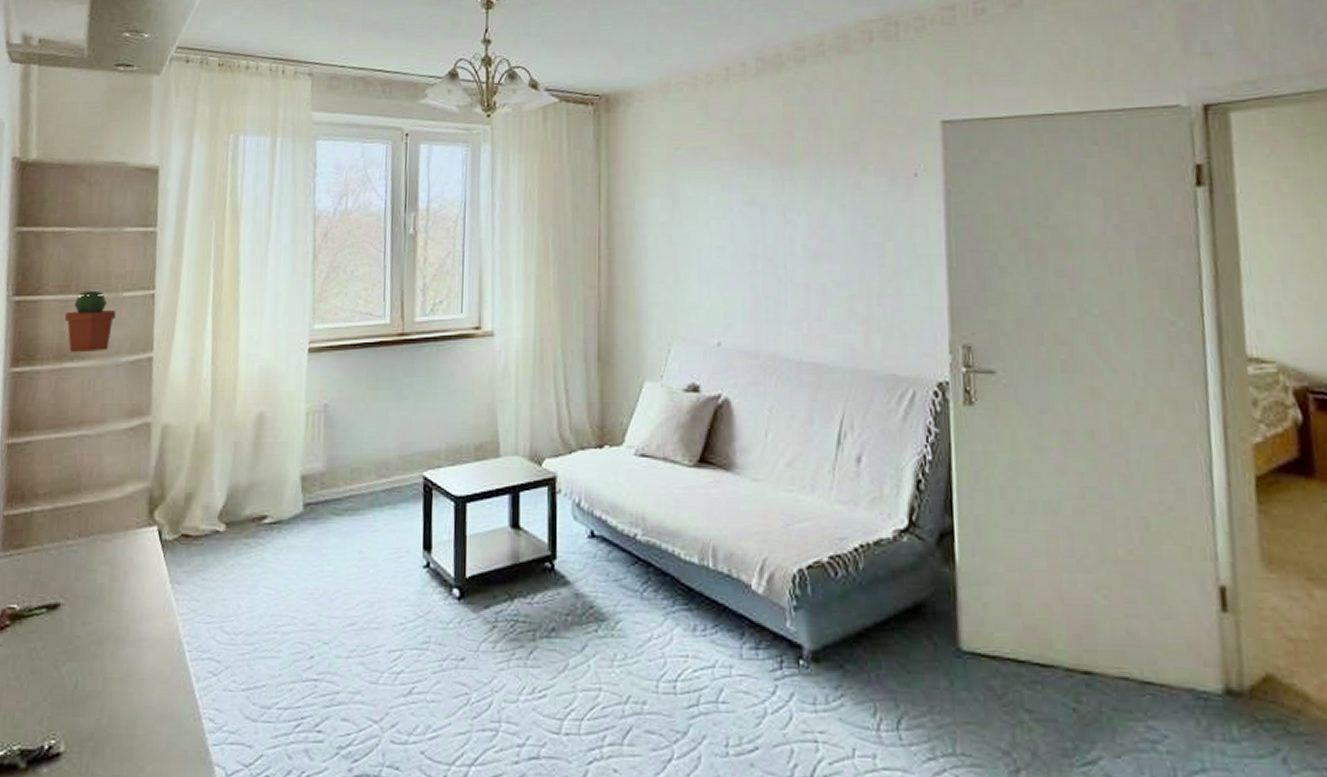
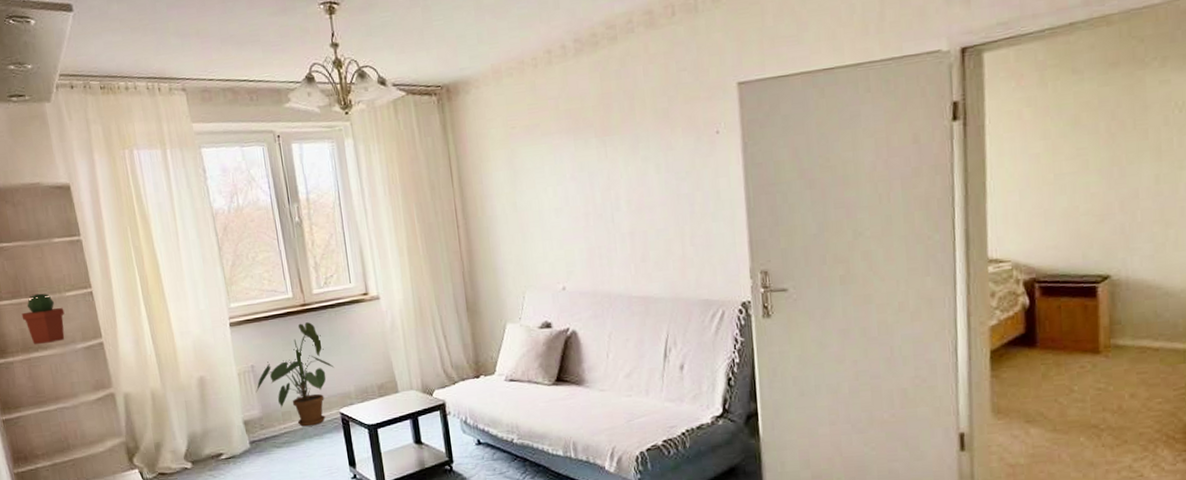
house plant: none [324,356,426,491] -> present [255,322,335,427]

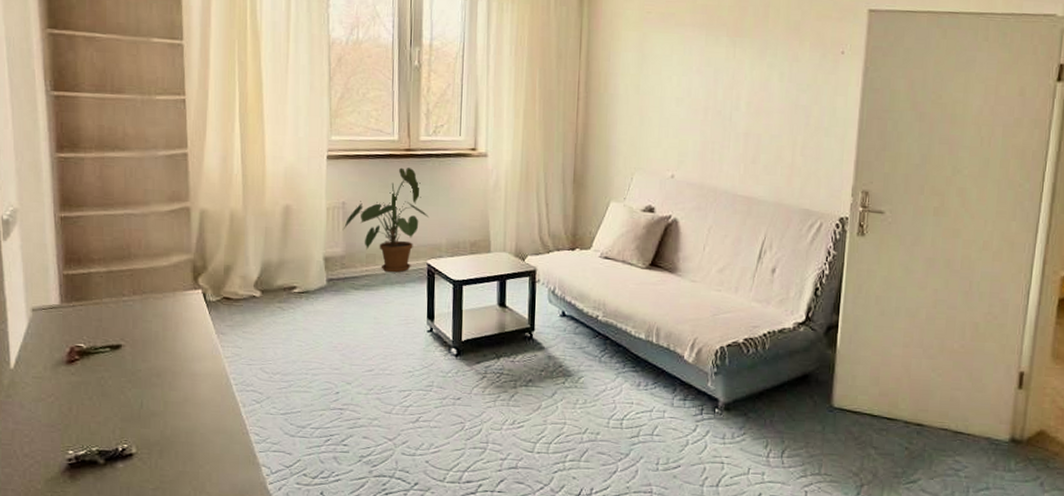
succulent plant: present [21,293,65,345] -> none [102,91,151,145]

